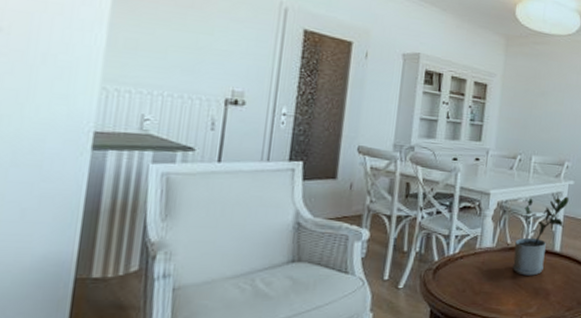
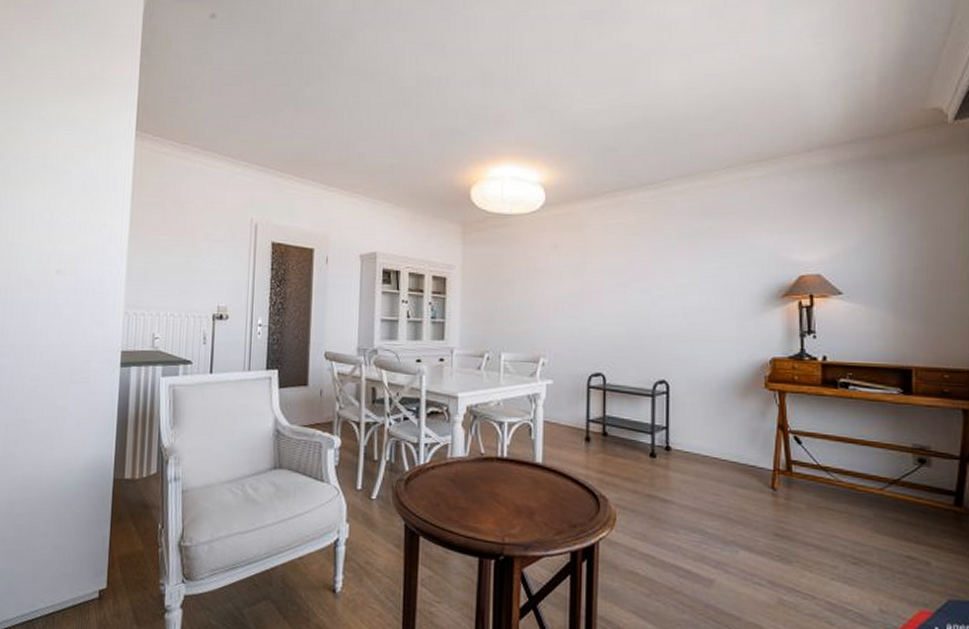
potted plant: present [513,196,570,276] -> none [488,398,549,491]

